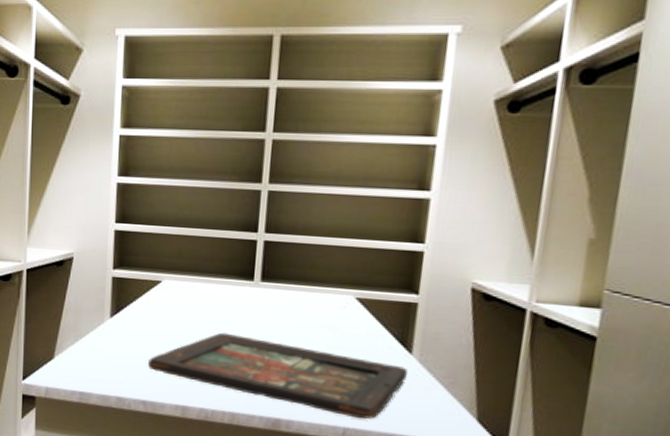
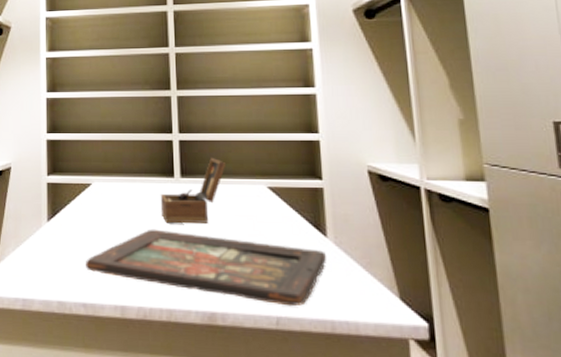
wooden box: none [234,261,314,331] -> present [160,157,227,224]

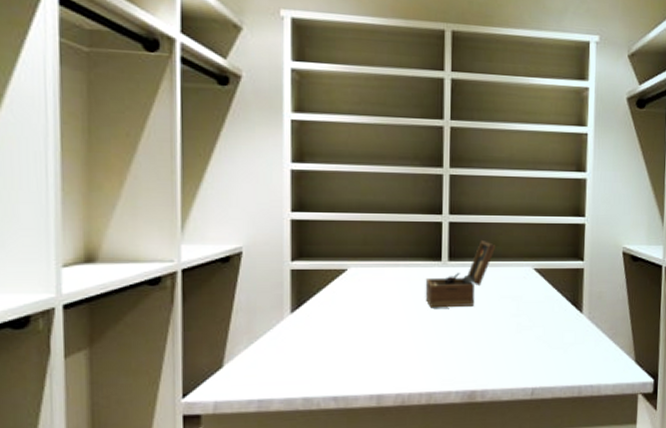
decorative tray: present [86,229,327,307] -> none [338,314,581,378]

